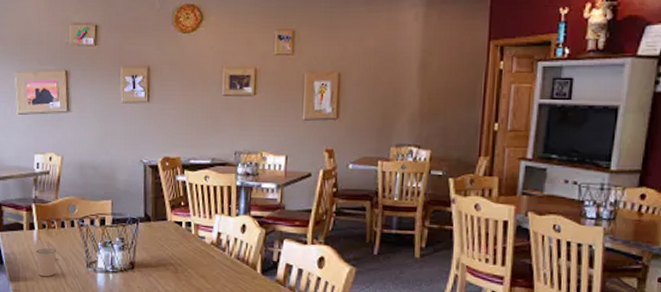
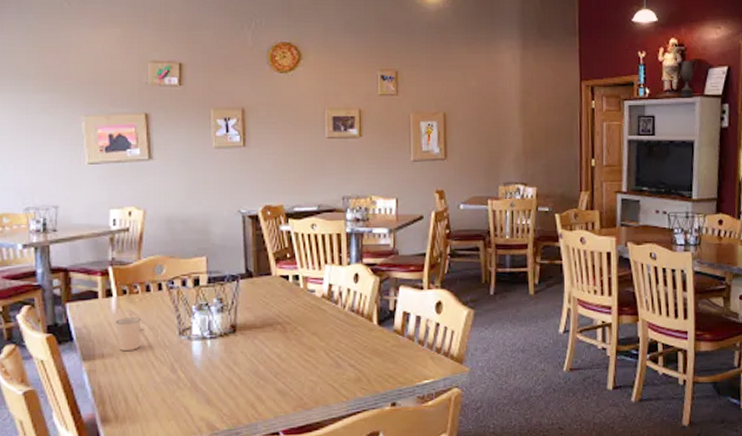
trophy: none [606,16,632,59] -> present [677,60,697,98]

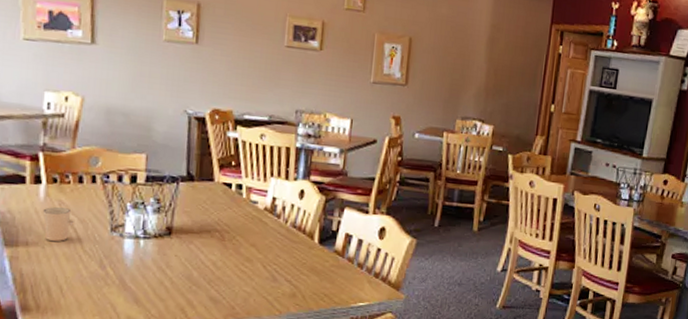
trophy: present [677,60,697,98] -> none [645,17,668,57]

